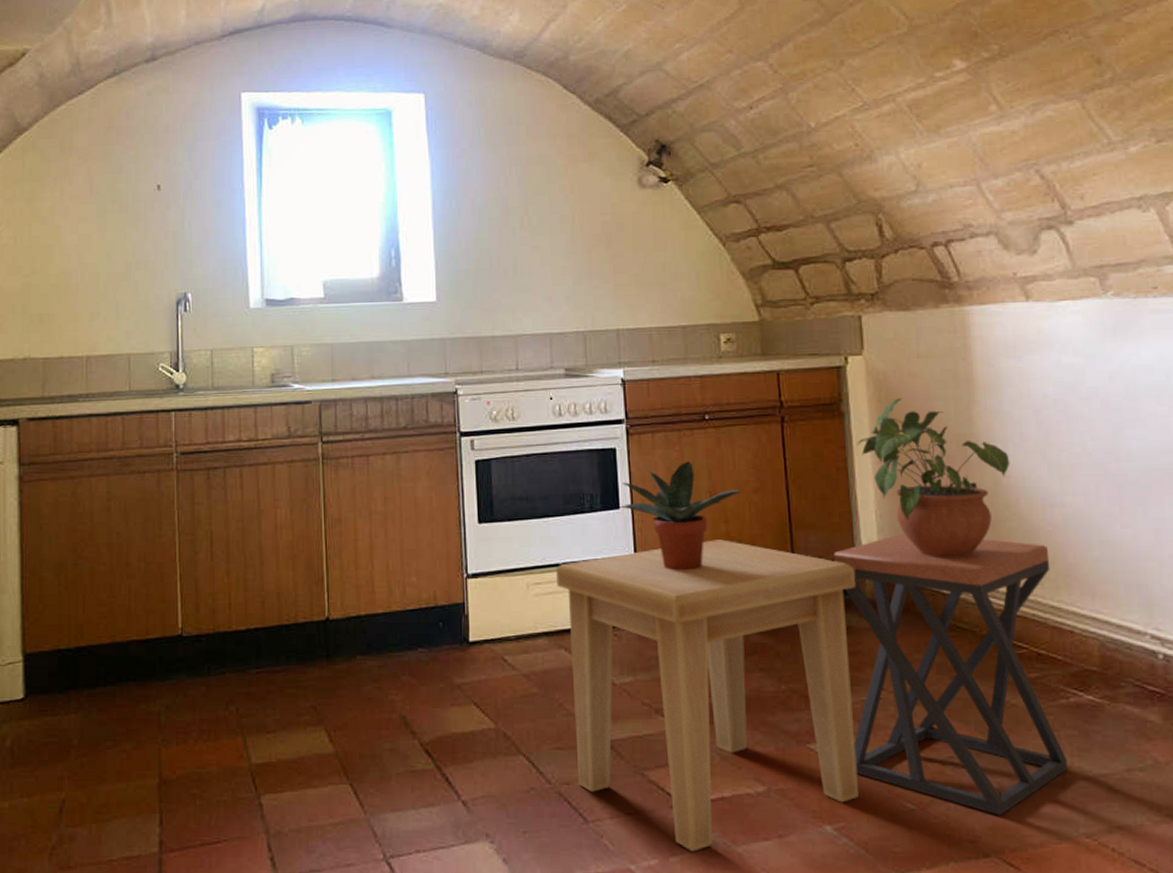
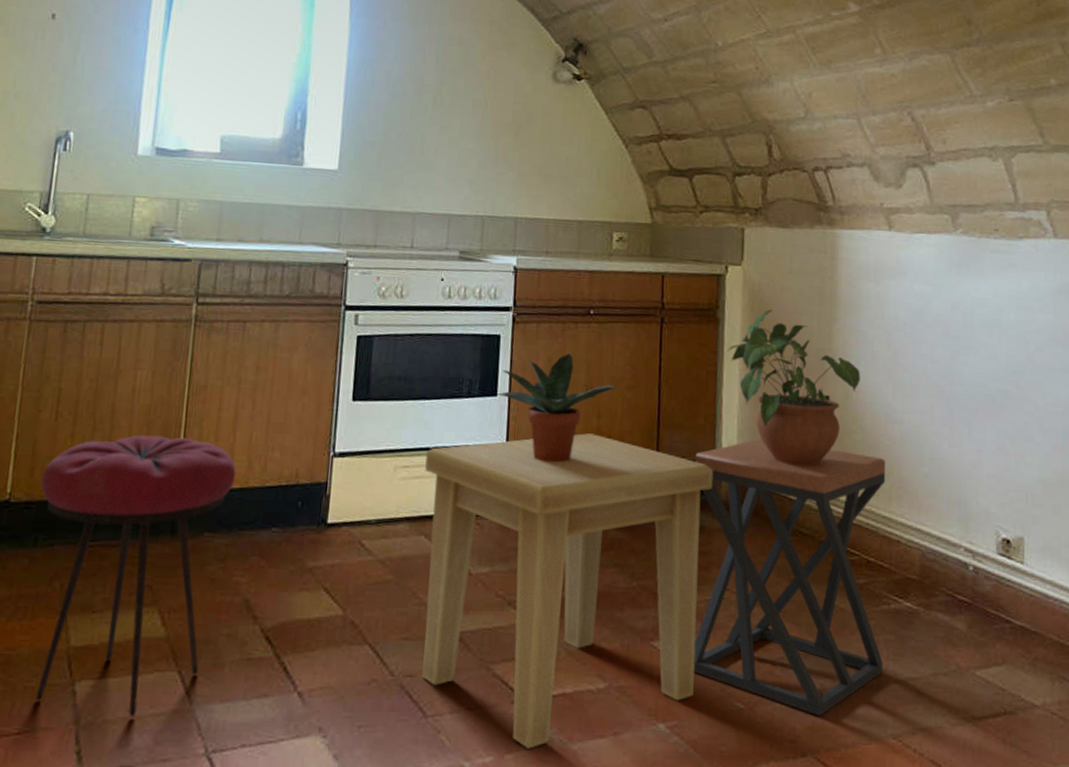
stool: none [206,568,379,826] -> present [35,435,237,717]

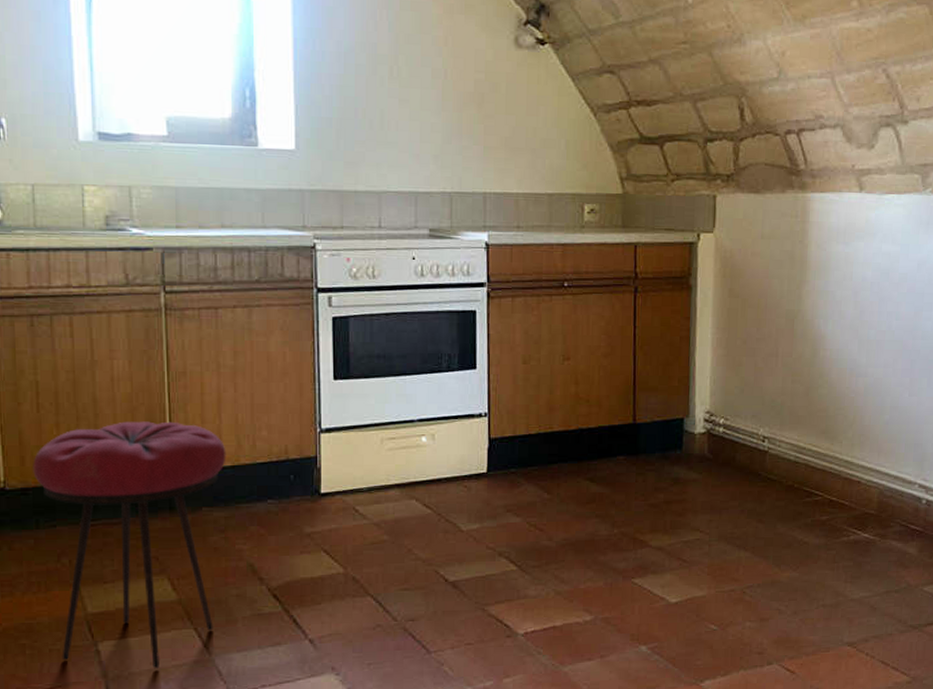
side table: present [422,433,714,749] -> none [411,400,688,673]
potted plant: present [497,354,617,463] -> none [477,326,593,428]
stool: present [693,439,886,716] -> none [670,397,850,632]
potted plant: present [727,309,861,465] -> none [700,275,828,419]

